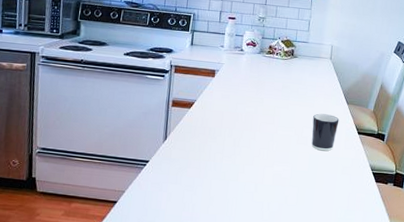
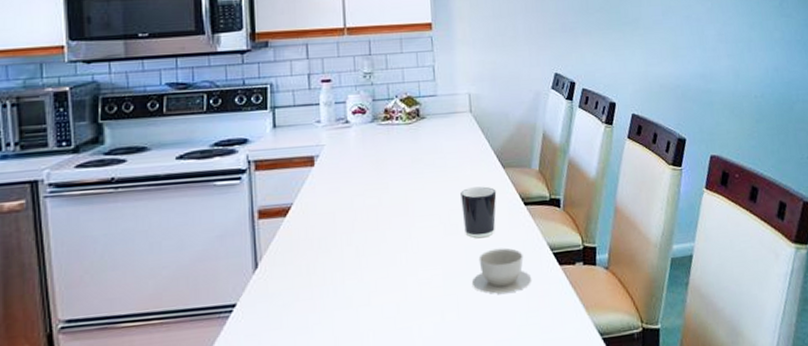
teacup: none [311,160,353,194] -> present [472,247,531,294]

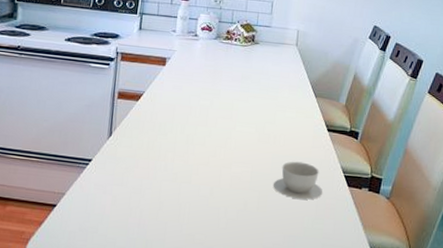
mug: present [460,186,497,238] -> none [274,107,306,151]

